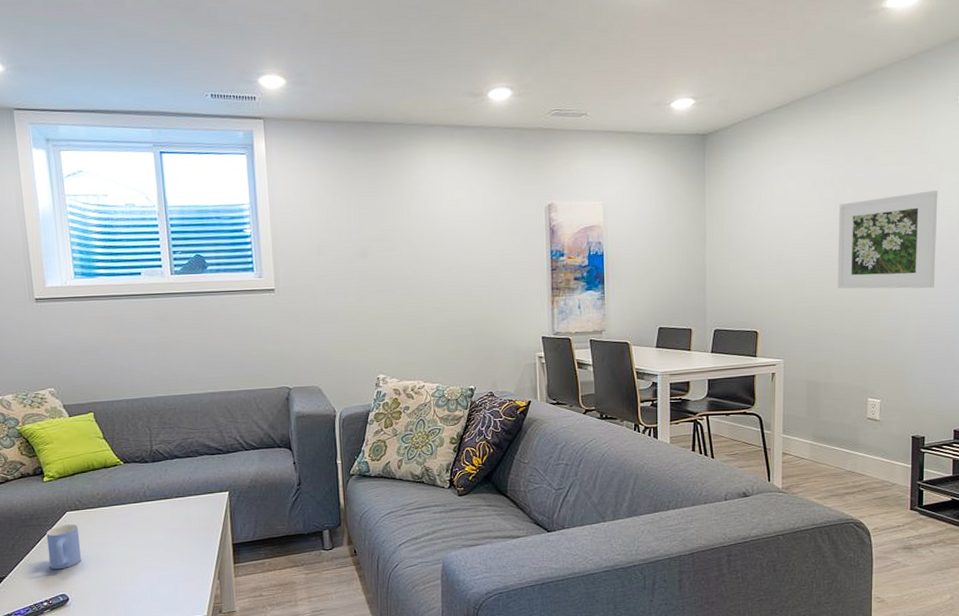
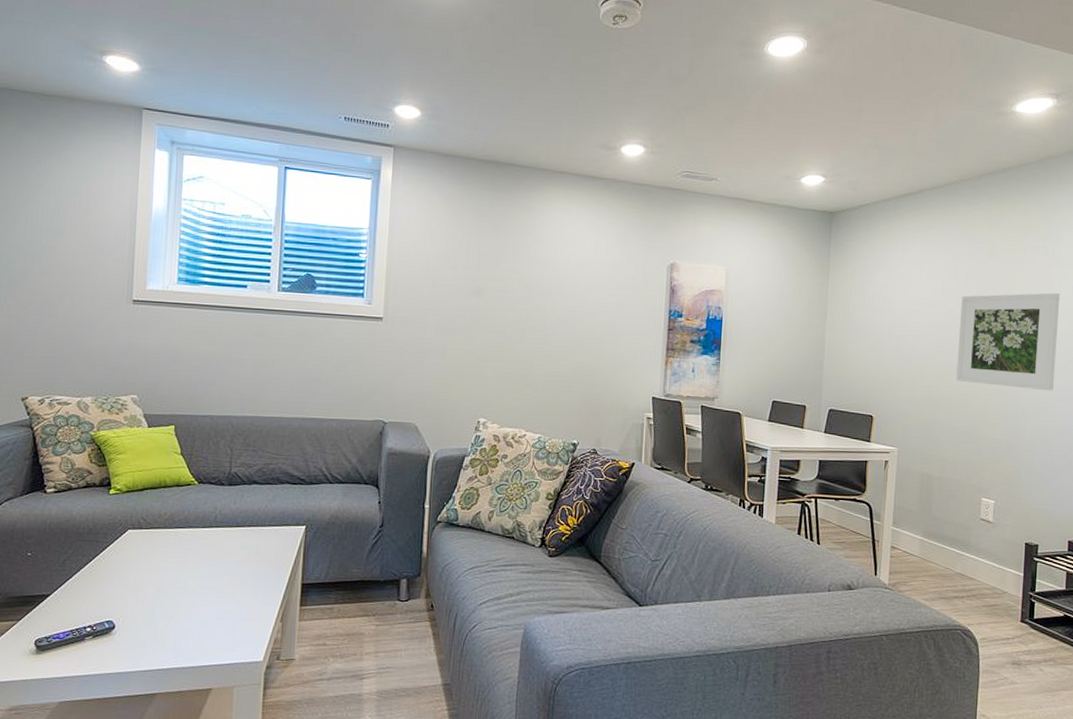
mug: present [46,523,82,570] -> none [100,542,139,593]

